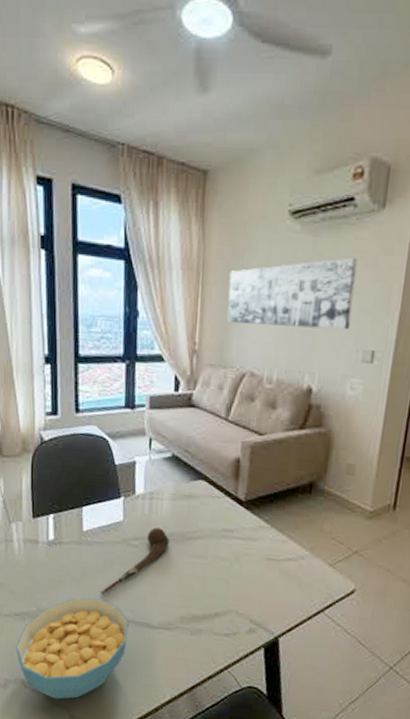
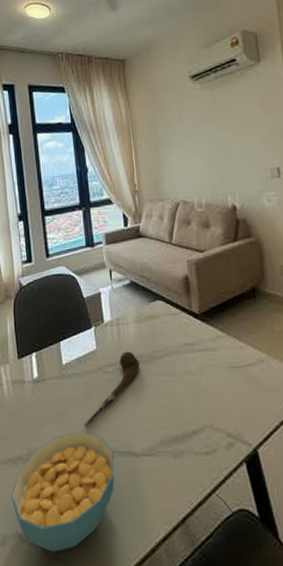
wall art: present [227,257,358,330] -> none [153,100,255,164]

